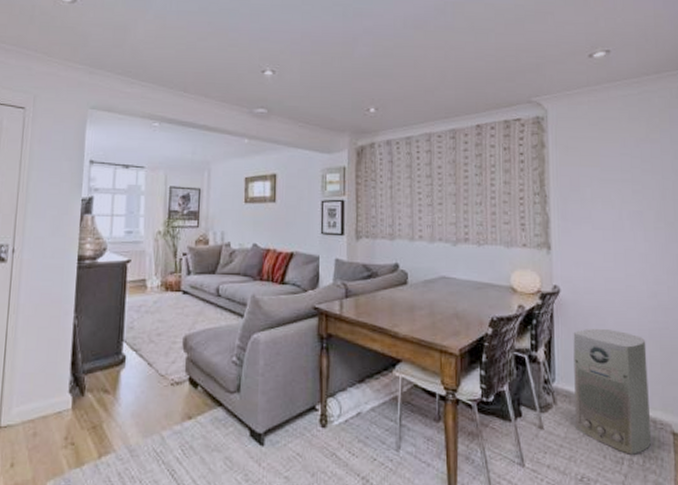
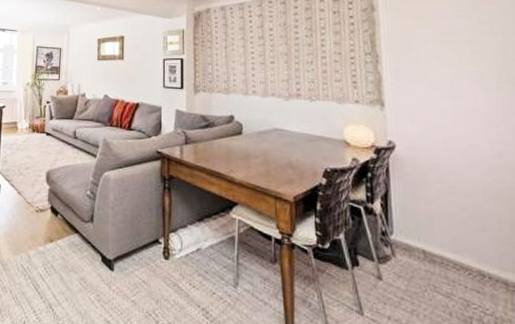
air purifier: present [573,328,652,456] -> none [411,184,504,316]

